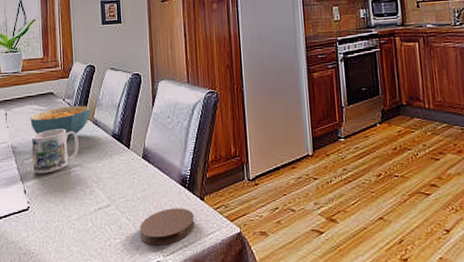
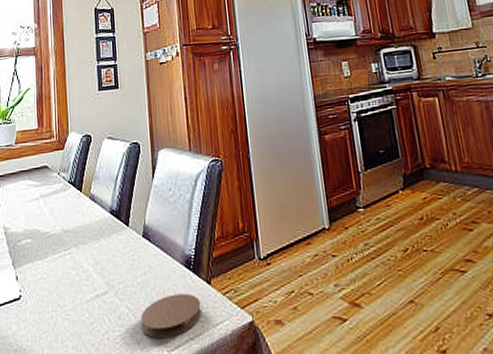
cereal bowl: present [30,105,91,140] -> none [23,179,87,218]
mug: present [32,129,79,174] -> none [25,206,74,258]

